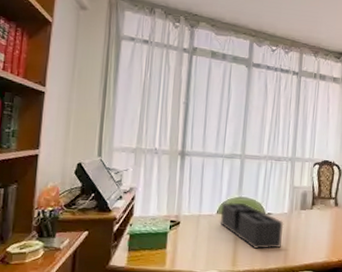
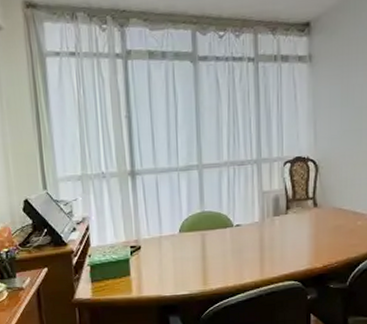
desk organizer: present [219,202,284,249] -> none [183,217,256,265]

